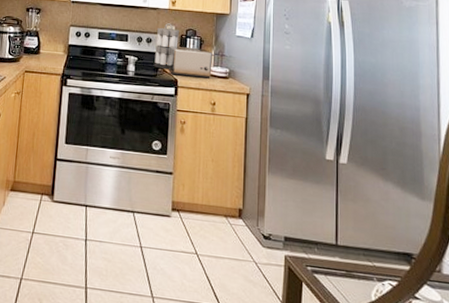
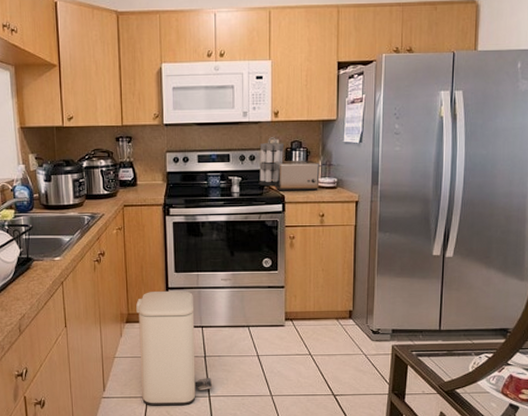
pedal bin: none [15,160,90,296] -> present [136,290,212,406]

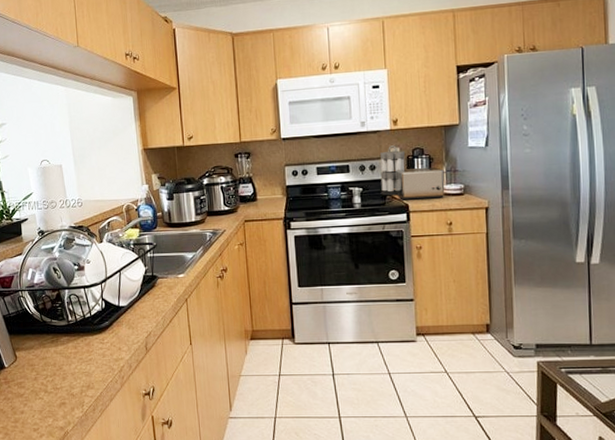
pedal bin: present [136,290,212,406] -> none [260,305,342,427]

